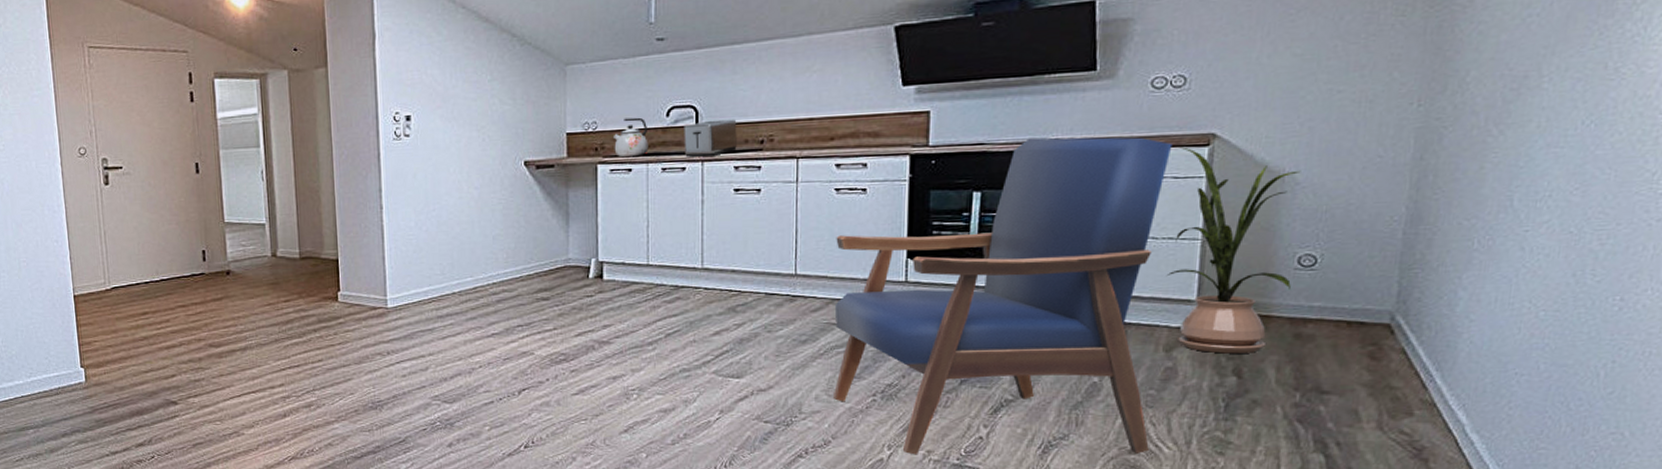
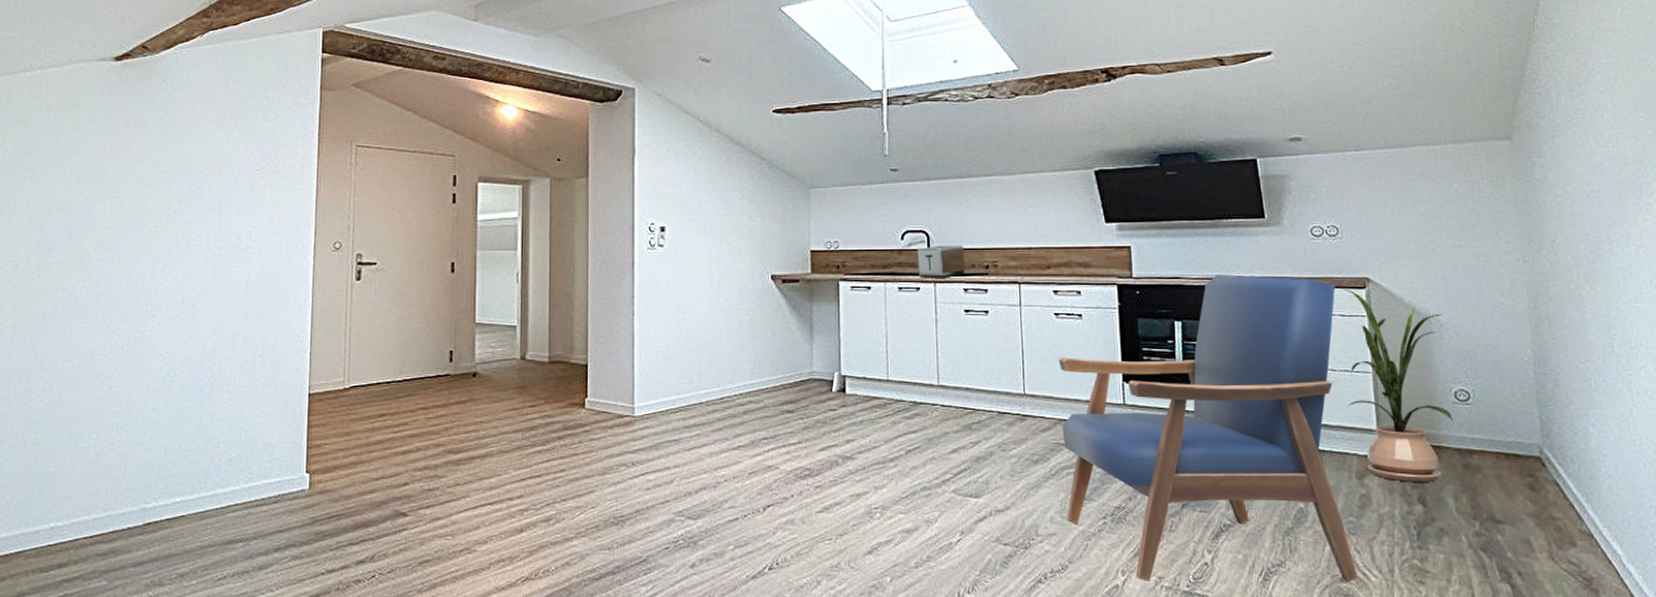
kettle: present [612,117,649,158] -> none [853,239,886,276]

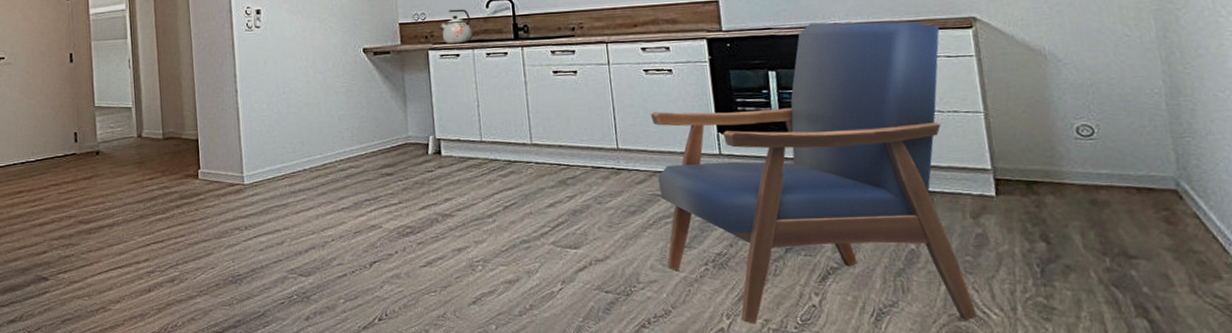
kettle: none [853,239,886,276] -> present [440,9,473,44]
toaster: present [917,245,965,278] -> none [502,9,552,43]
house plant: present [1341,288,1453,482] -> none [946,29,1076,220]

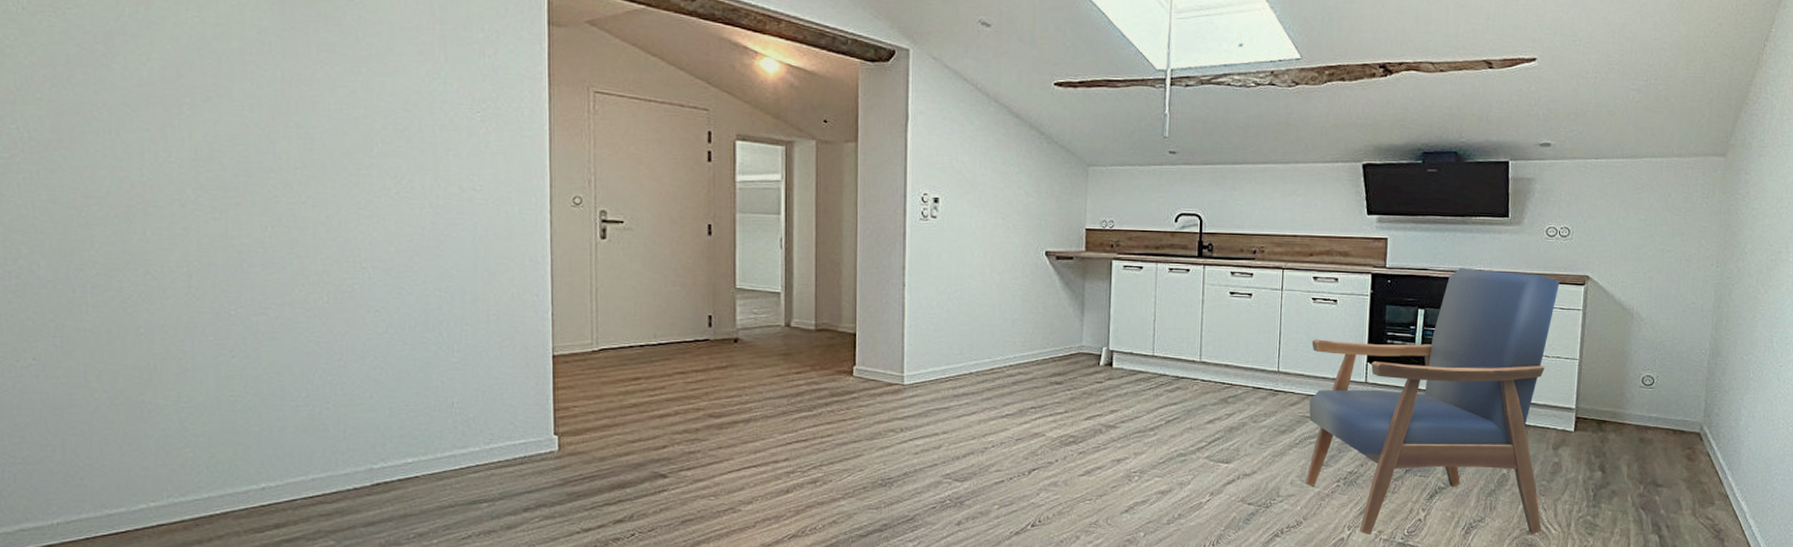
kettle: present [440,9,473,44] -> none [1127,220,1159,256]

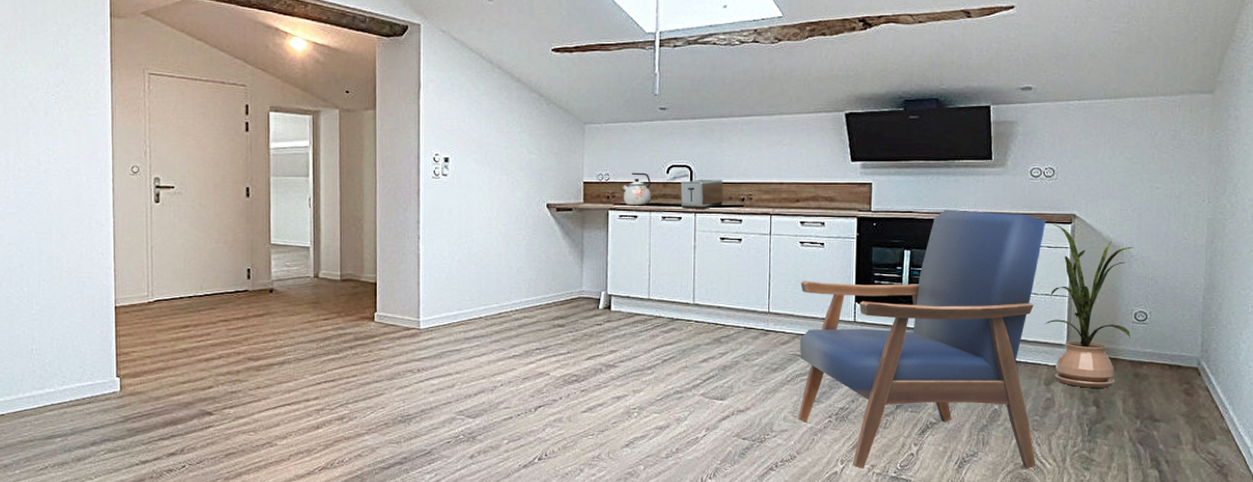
kettle: none [1127,220,1159,256] -> present [622,172,652,206]
toaster: none [1189,229,1235,261] -> present [680,179,723,209]
house plant: none [1555,284,1644,453] -> present [1045,223,1134,388]

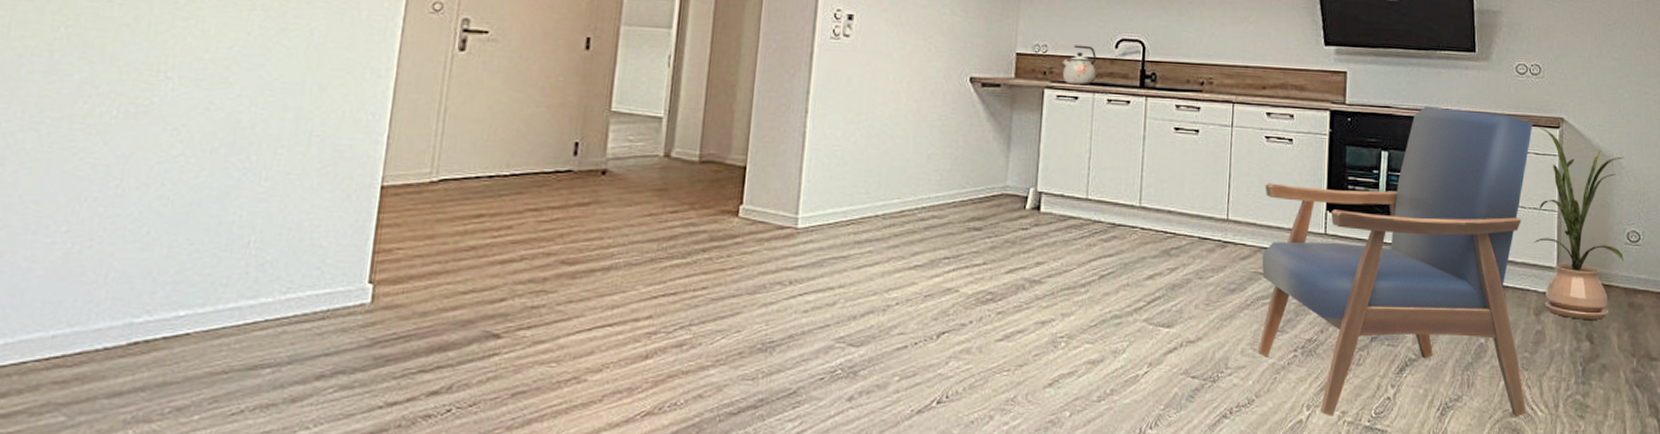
toaster: present [680,179,723,209] -> none [1130,57,1180,93]

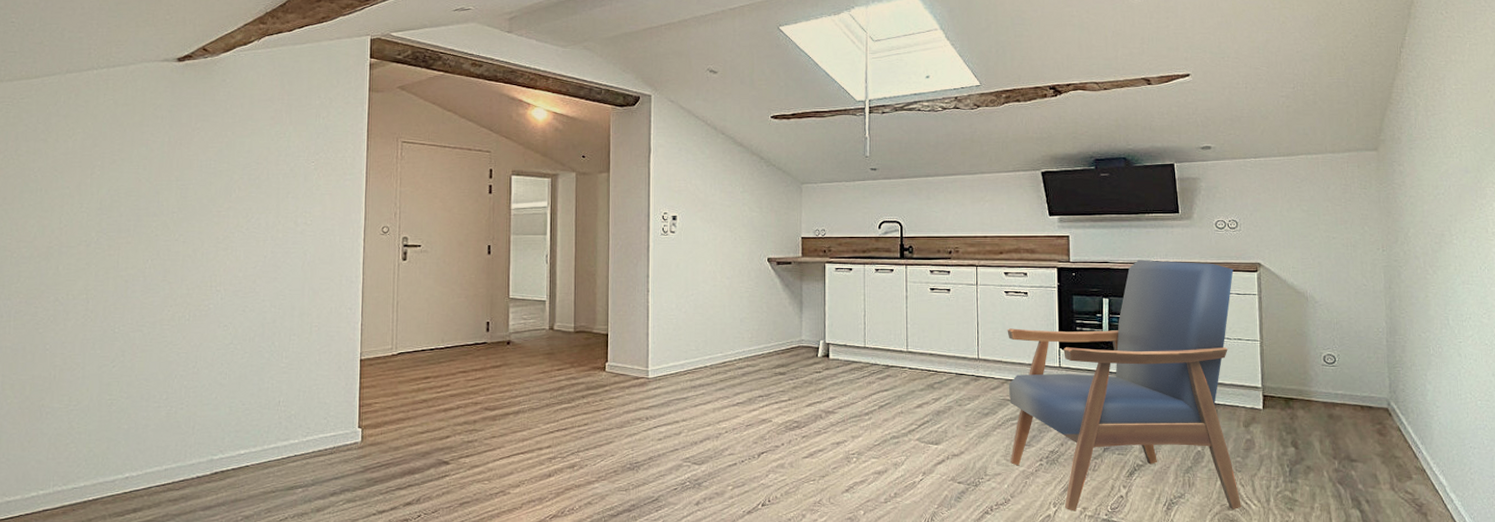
kettle: present [1062,45,1096,85] -> none [837,228,865,259]
house plant: present [1533,127,1624,320] -> none [1238,272,1321,429]

